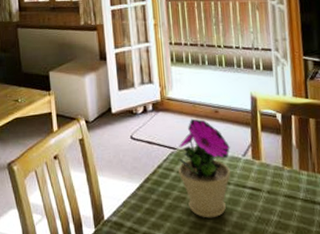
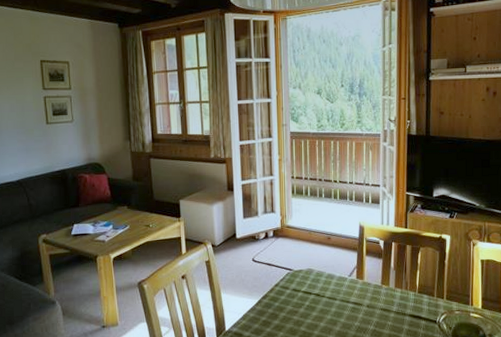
flower pot: present [176,118,231,218] -> none [292,244,339,328]

